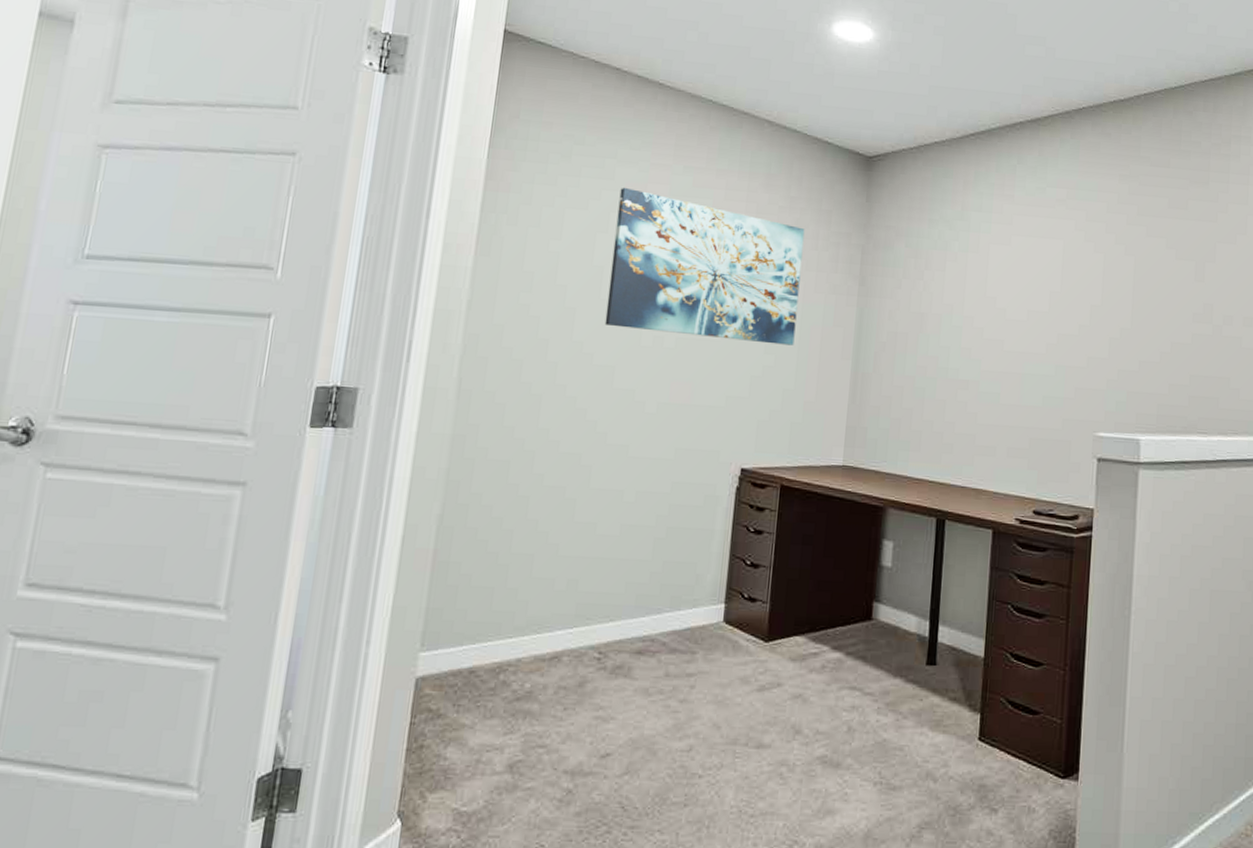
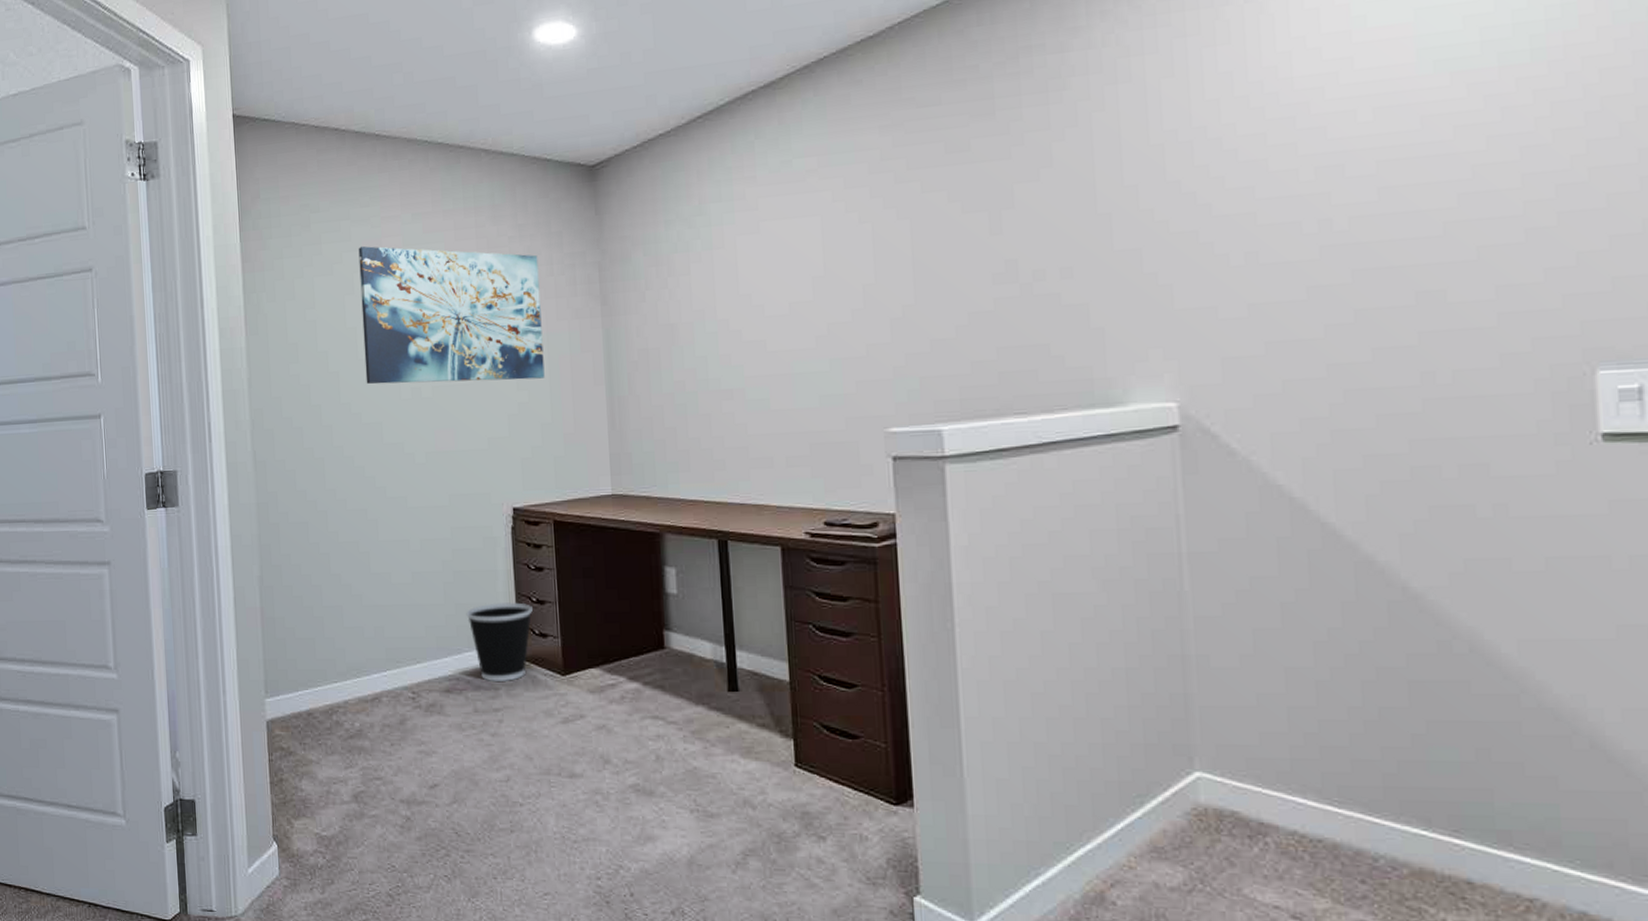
wastebasket: none [673,563,745,645] -> present [466,602,533,681]

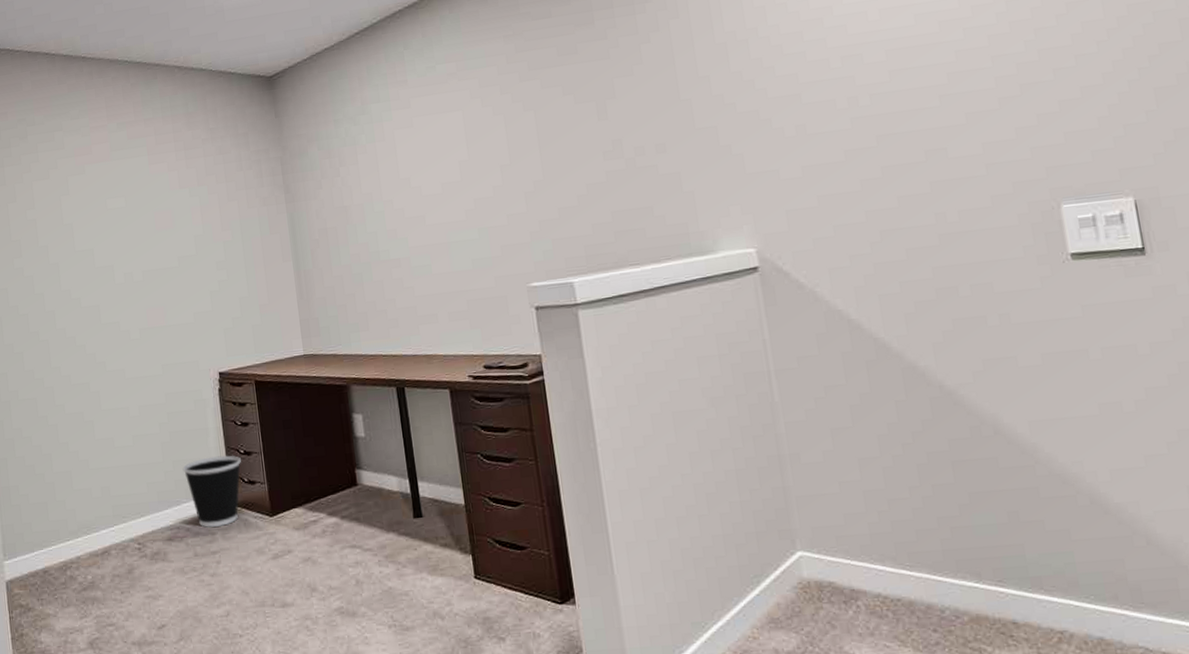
wall art: present [358,246,545,384] -> none [71,152,240,272]

